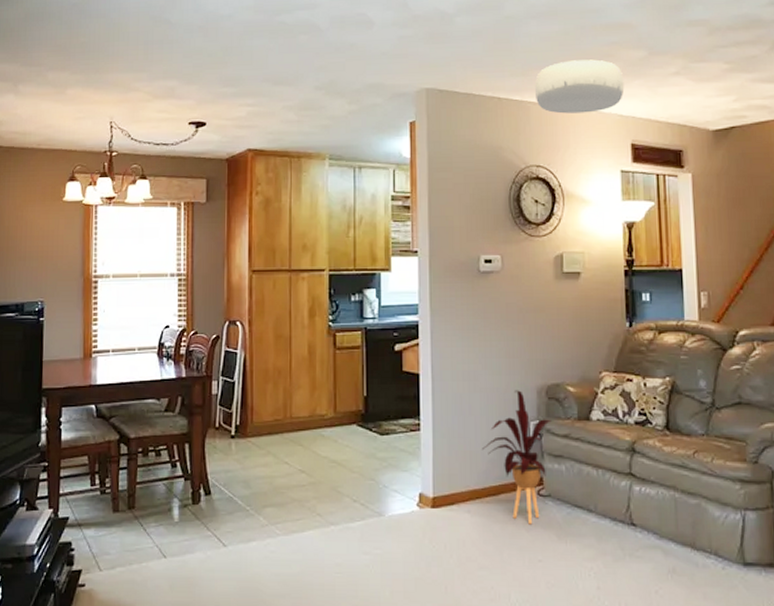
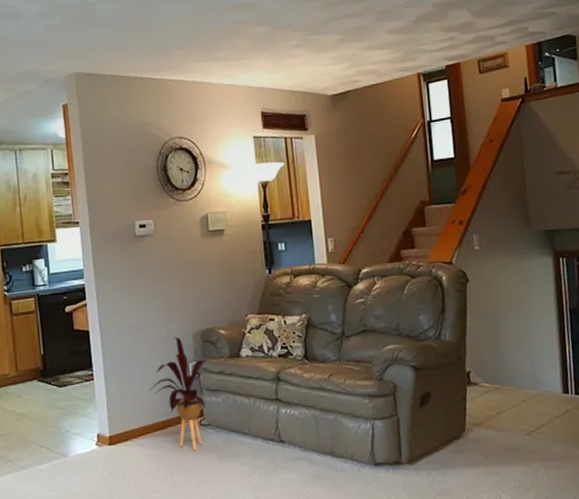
ceiling light: present [534,59,625,114] -> none [172,37,253,89]

